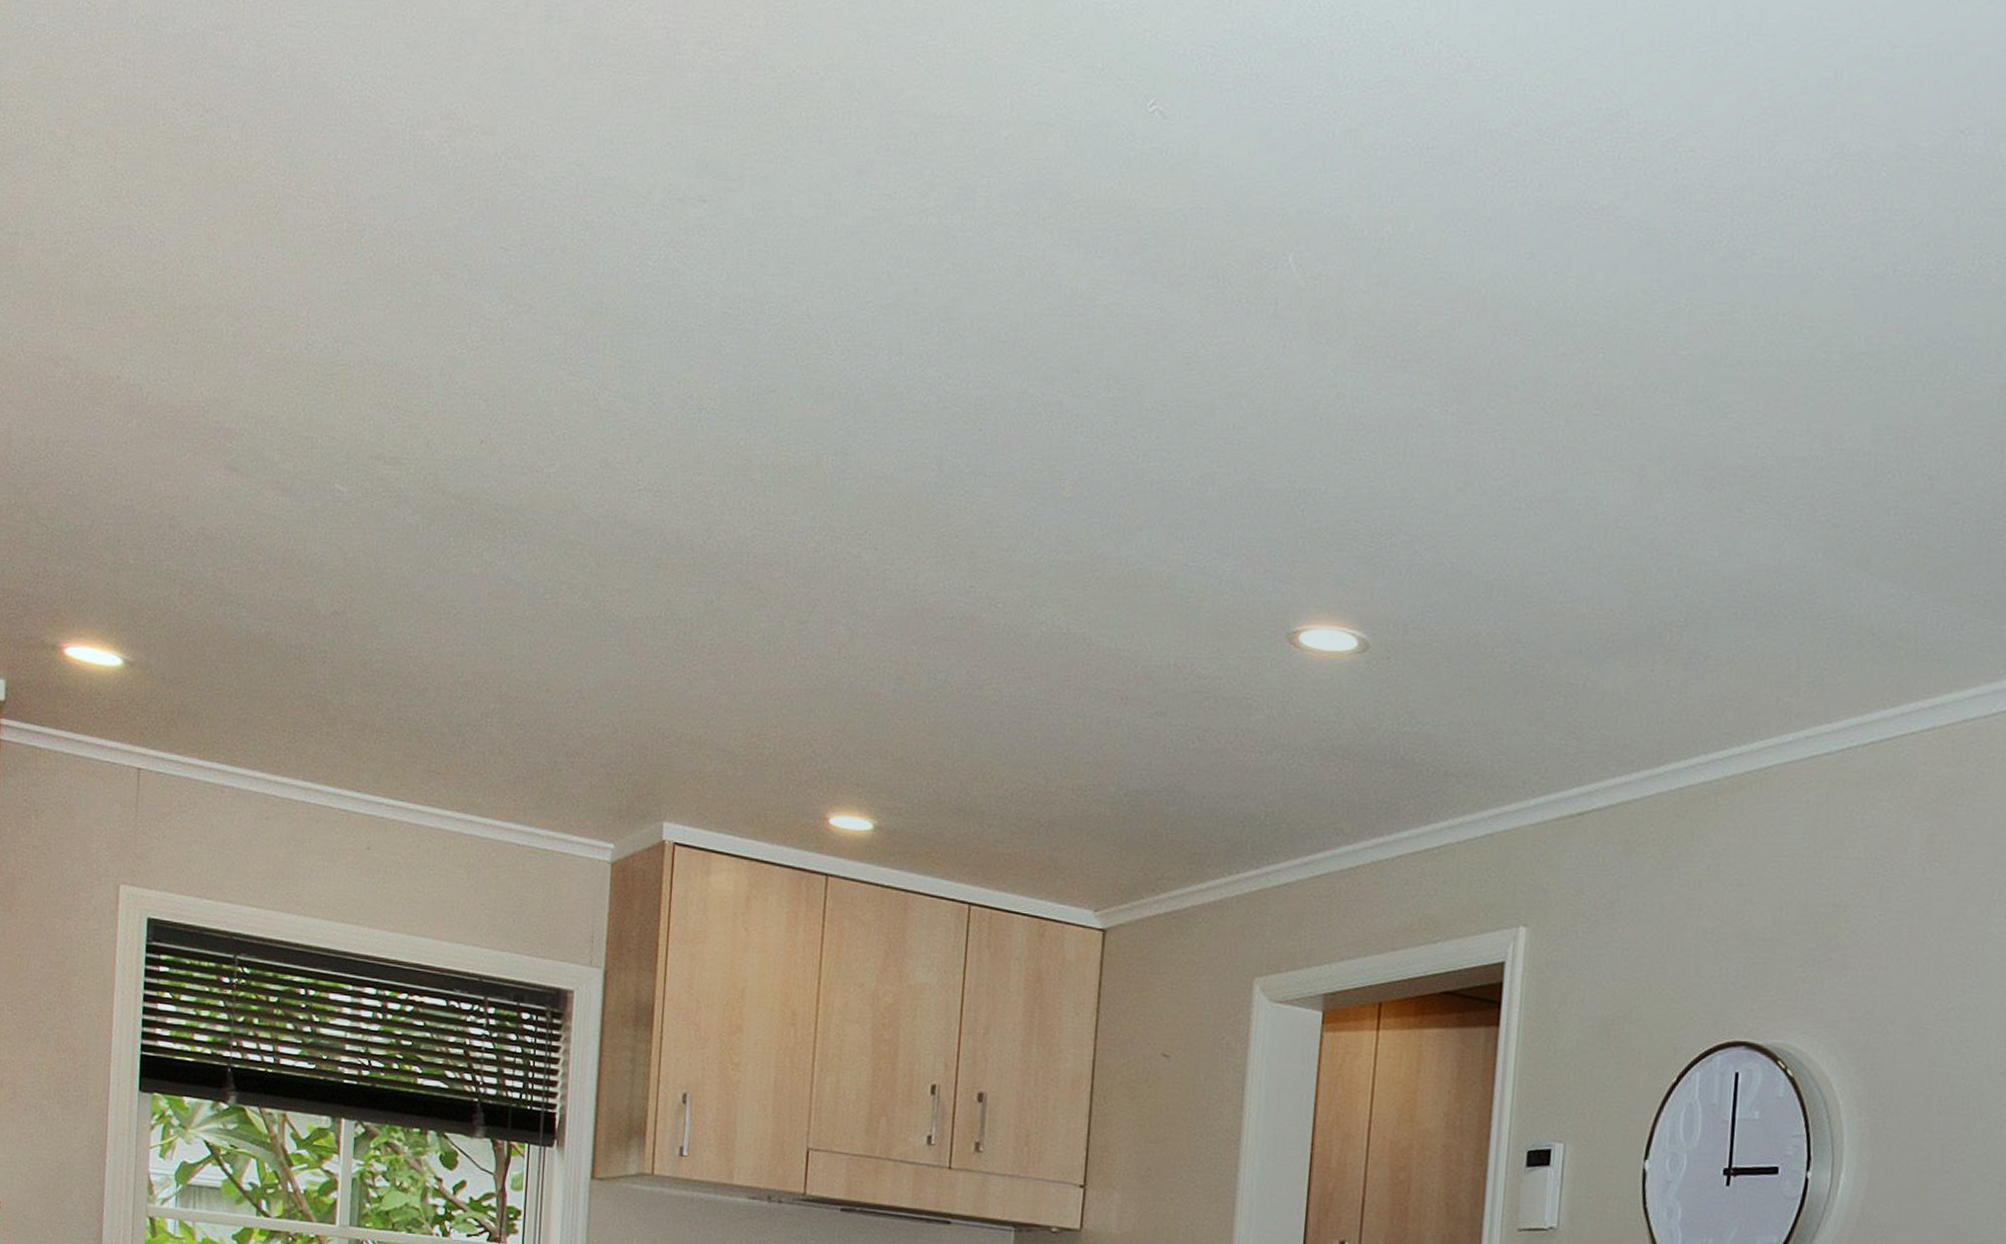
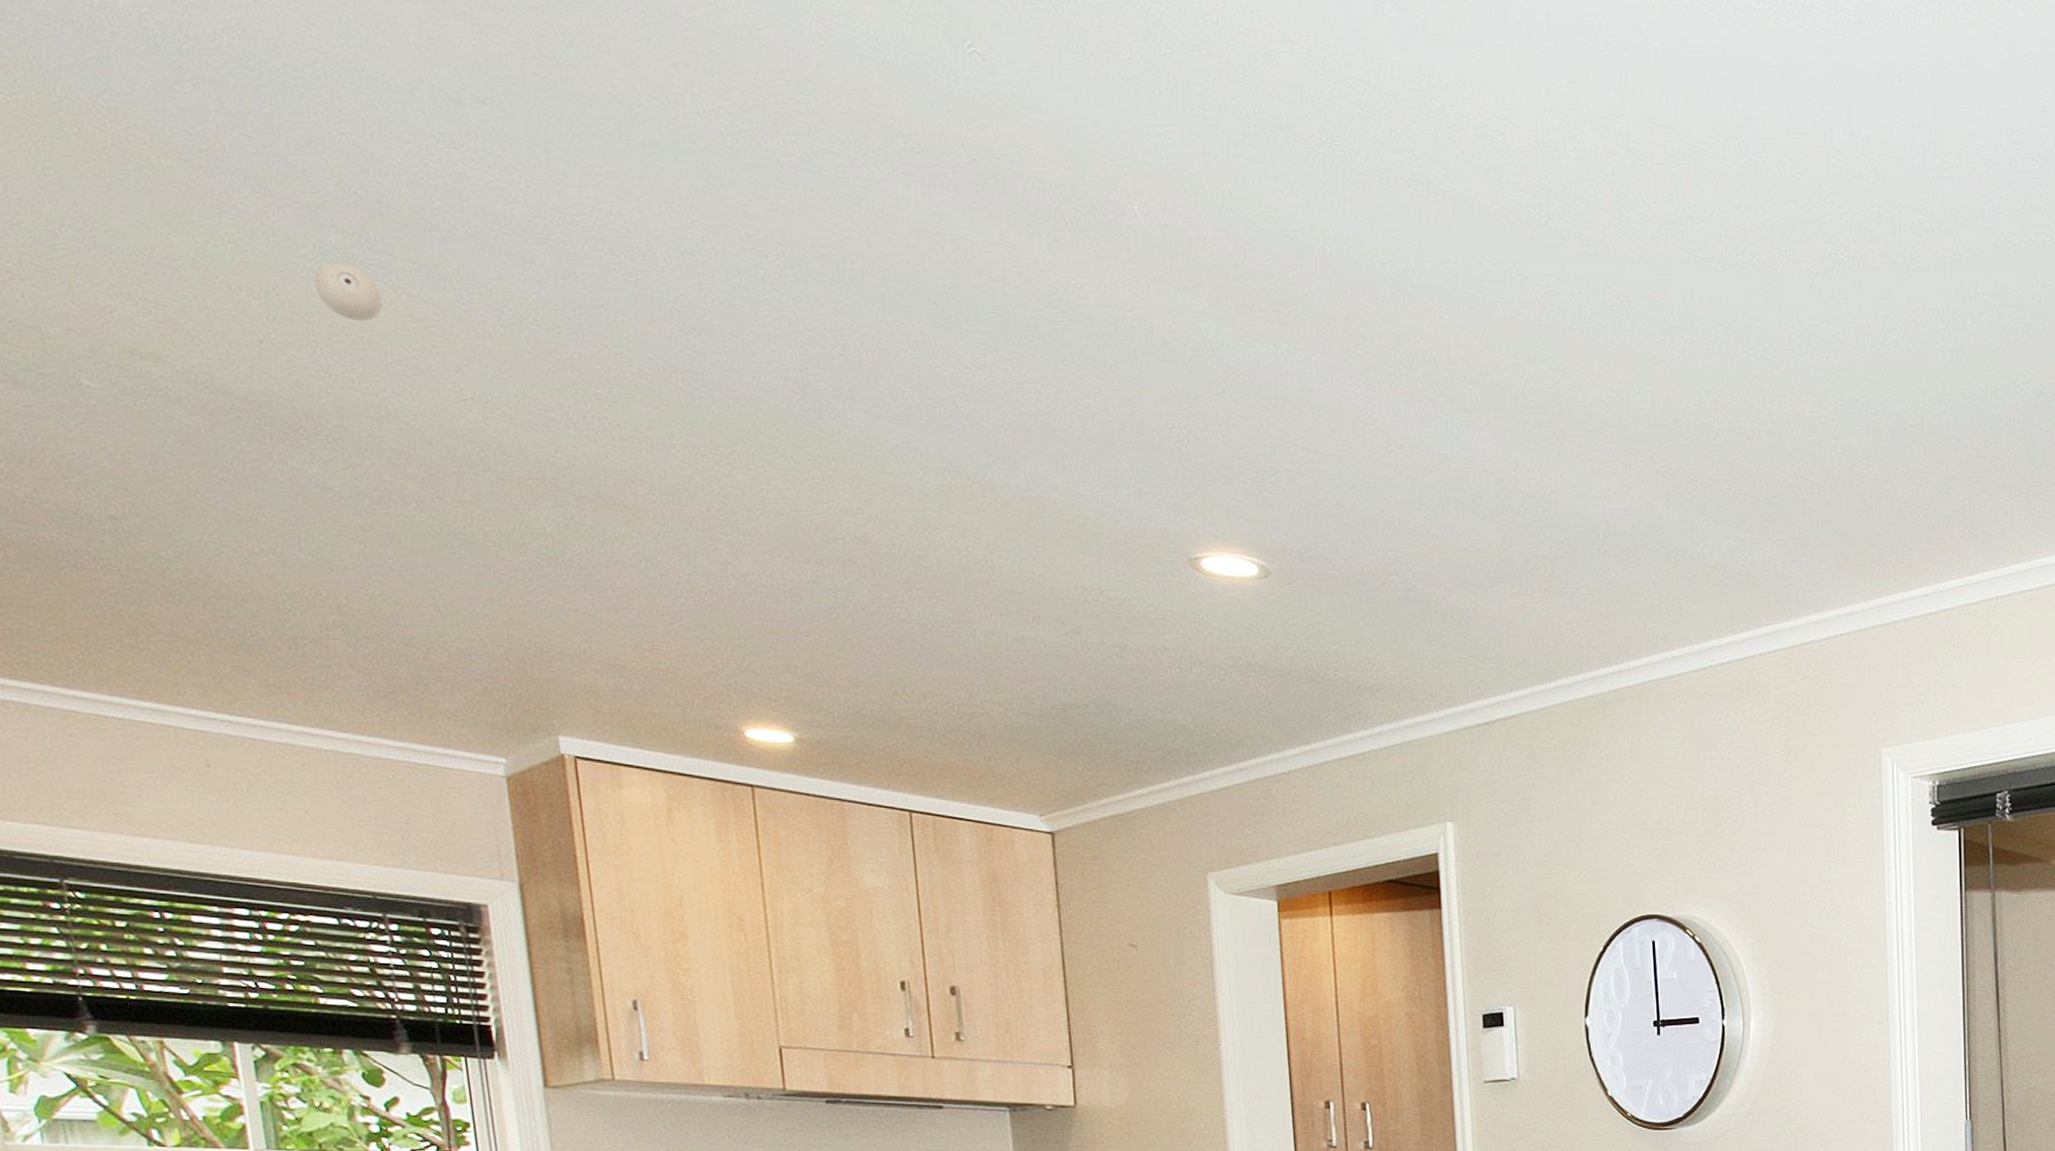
eyeball: none [534,363,587,418] -> present [314,262,382,321]

